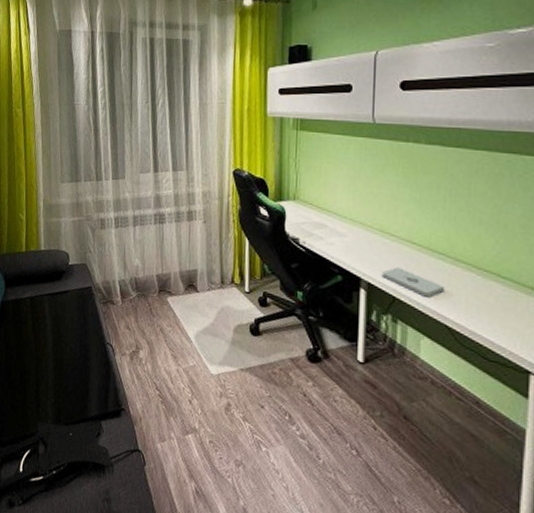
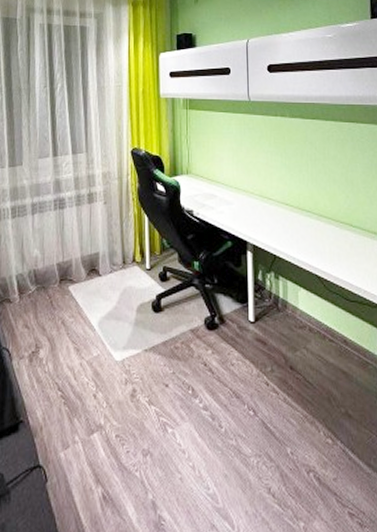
notepad: present [382,267,446,297] -> none [264,228,314,252]

